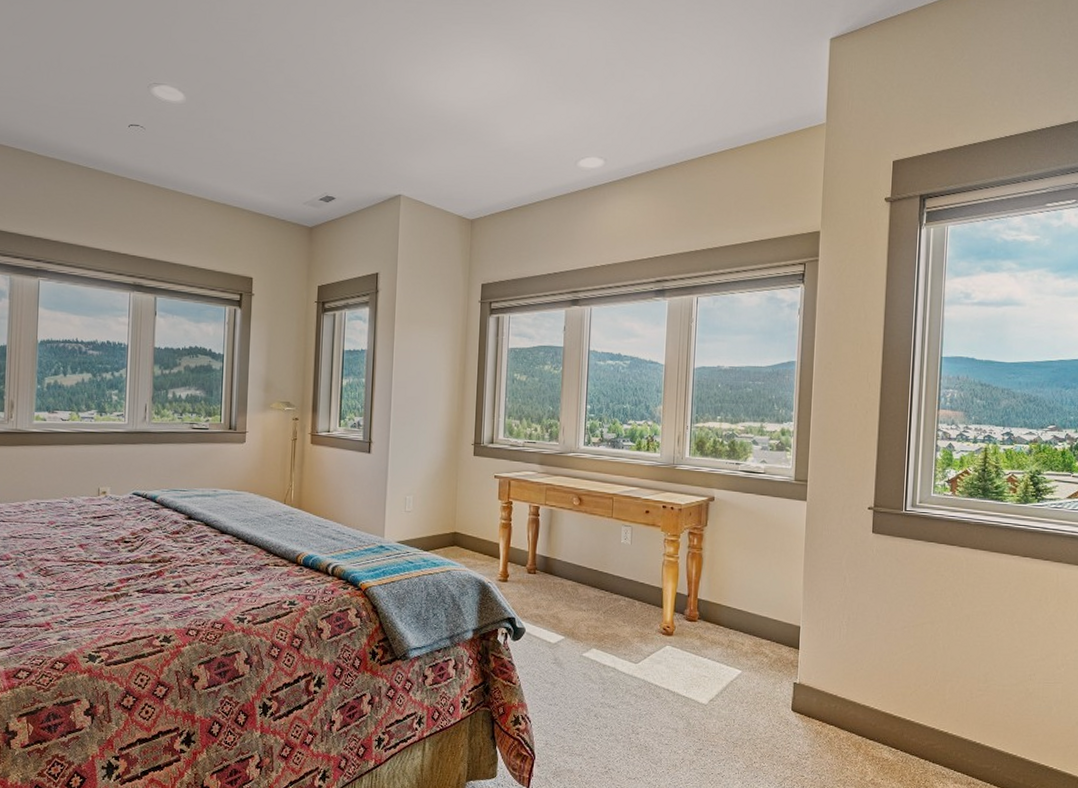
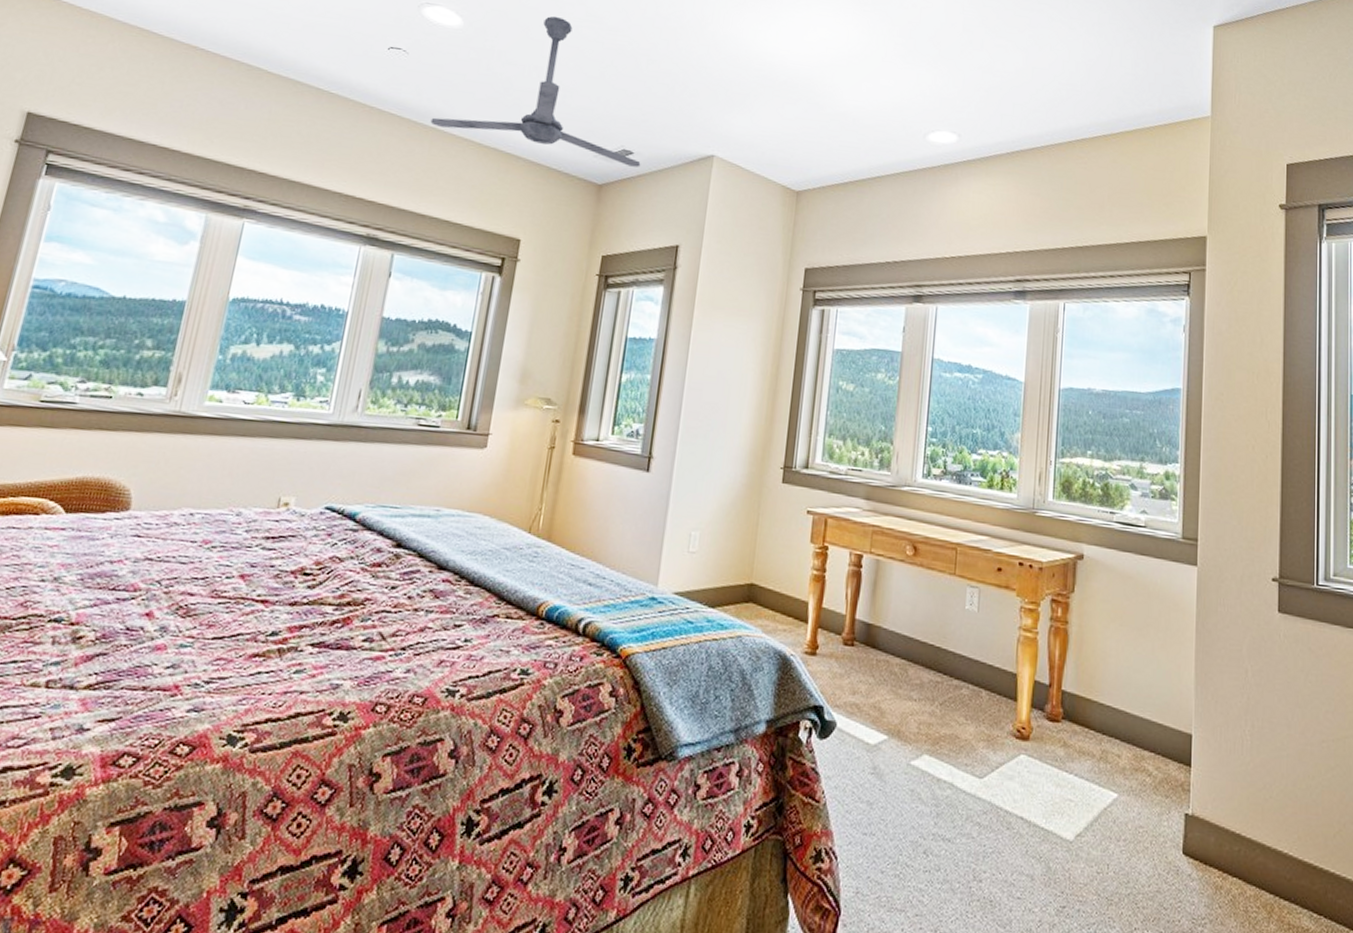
ceiling fan: none [170,84,342,210] -> present [430,15,641,167]

